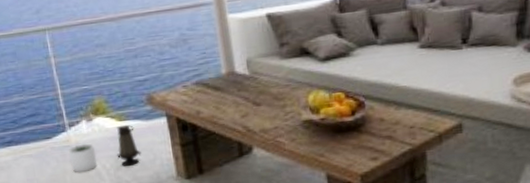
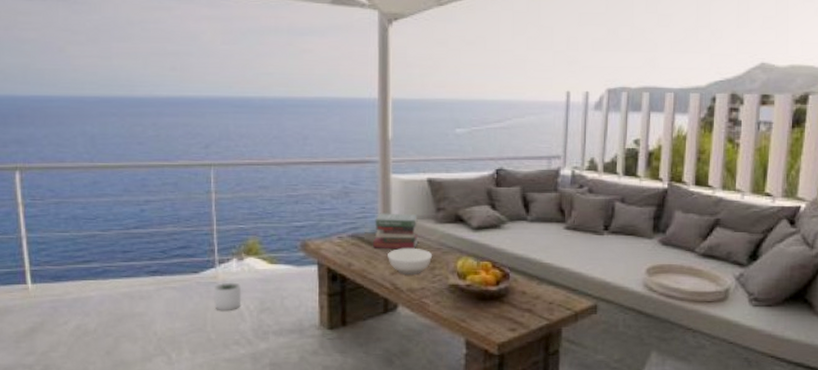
lantern: present [116,124,142,166] -> none [261,268,287,310]
books: none [217,53,265,93] -> present [373,213,419,250]
bowl: none [235,87,282,116] -> present [388,248,433,276]

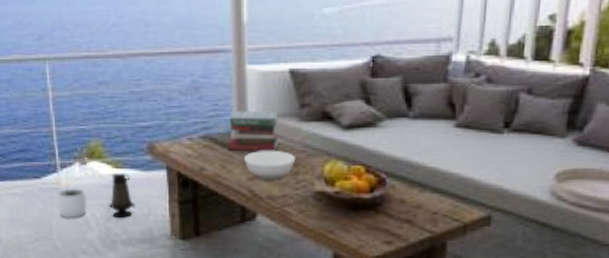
lantern: none [261,268,287,310] -> present [108,173,135,218]

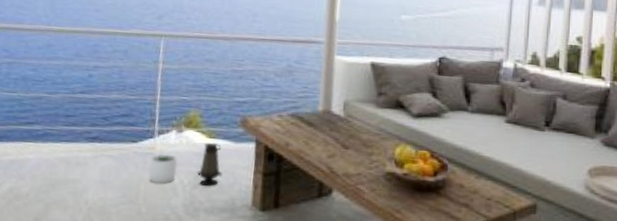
books: present [228,110,280,152] -> none [312,93,359,134]
bowl: present [244,151,296,181] -> none [326,131,372,160]

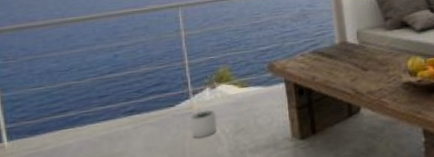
lantern: present [196,142,222,186] -> none [236,90,260,130]

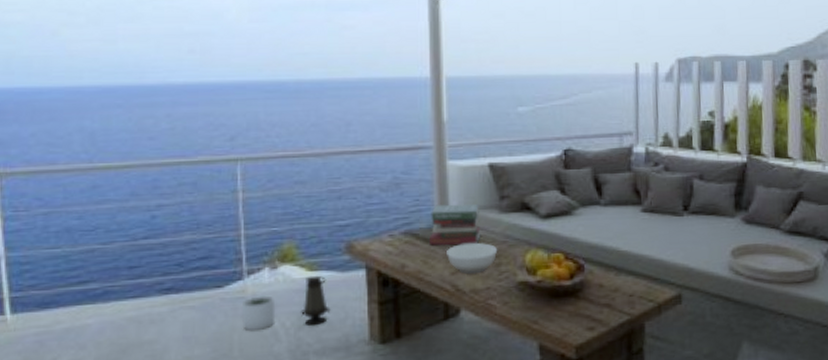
lantern: none [236,90,260,130] -> present [300,275,331,325]
books: none [332,25,372,60] -> present [430,204,481,246]
bowl: none [346,55,386,80] -> present [447,243,498,274]

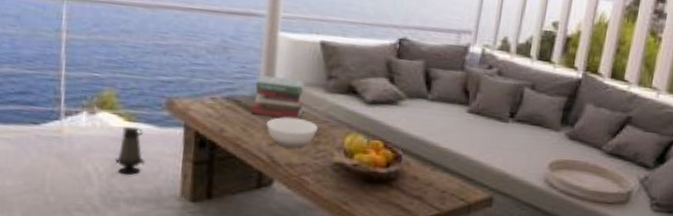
planter: present [241,295,276,332] -> none [55,138,91,172]

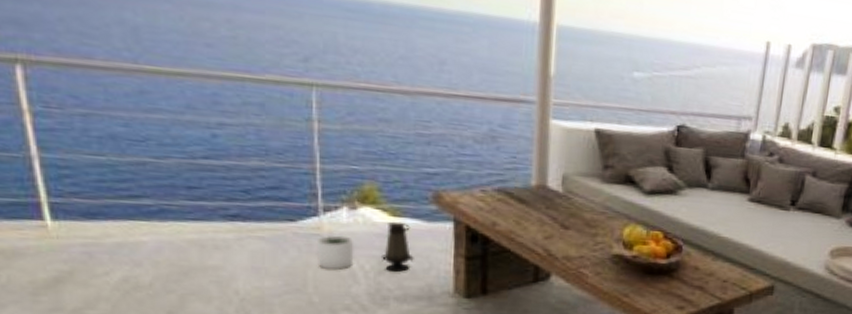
planter: none [55,138,91,172] -> present [316,235,354,270]
books: present [251,75,306,120] -> none [524,165,581,212]
bowl: present [266,117,319,149] -> none [541,209,596,242]

